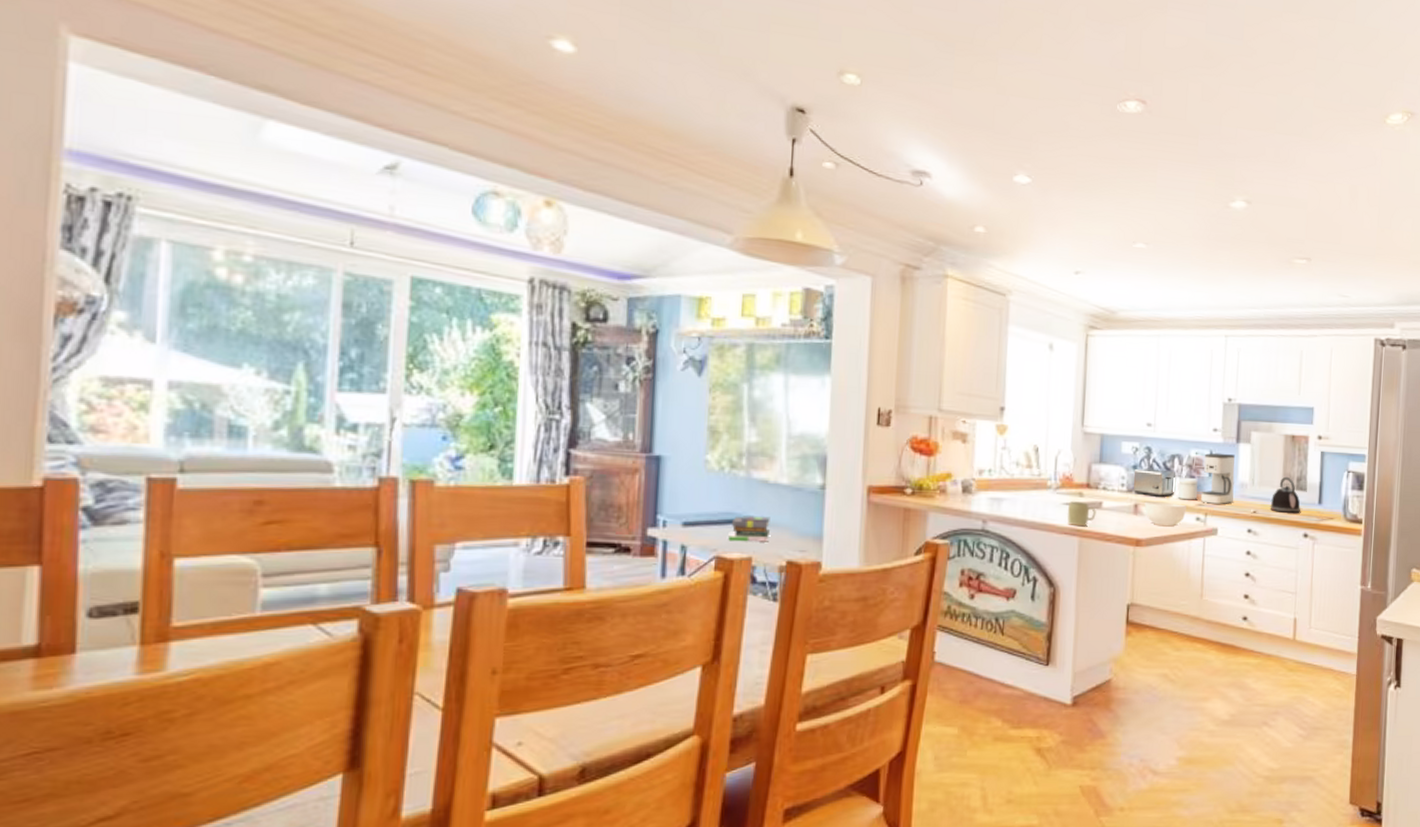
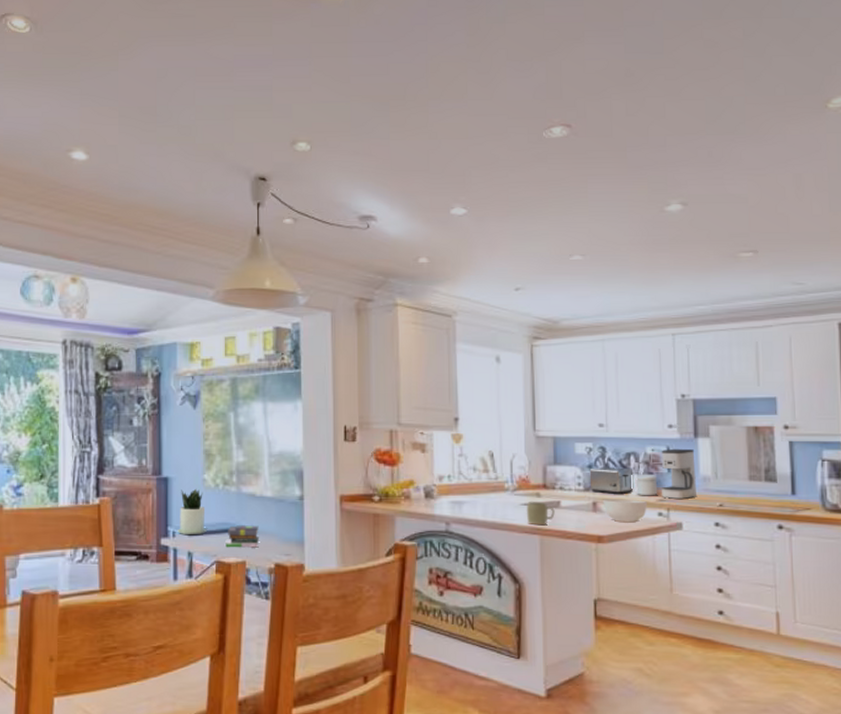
planter: none [669,470,706,526] -> present [177,488,207,535]
kettle: present [1270,476,1301,514] -> none [737,468,772,506]

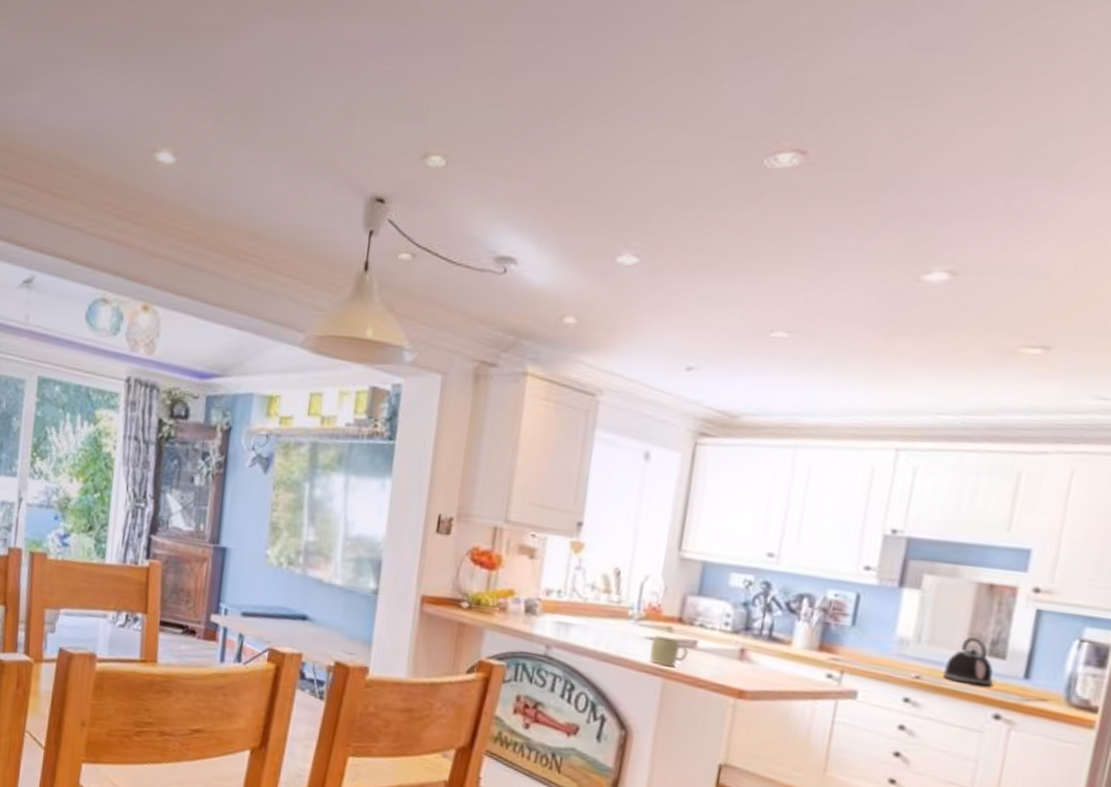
planter: present [177,488,207,535] -> none [230,563,264,617]
books: present [225,525,259,548] -> none [281,612,322,641]
toaster: present [589,466,634,494] -> none [741,606,803,645]
bowl: present [603,499,647,523] -> none [754,646,814,682]
jar: present [636,474,658,496] -> none [802,623,835,653]
coffee maker: present [661,448,696,500] -> none [836,596,896,663]
kettle: none [737,468,772,506] -> present [942,636,993,687]

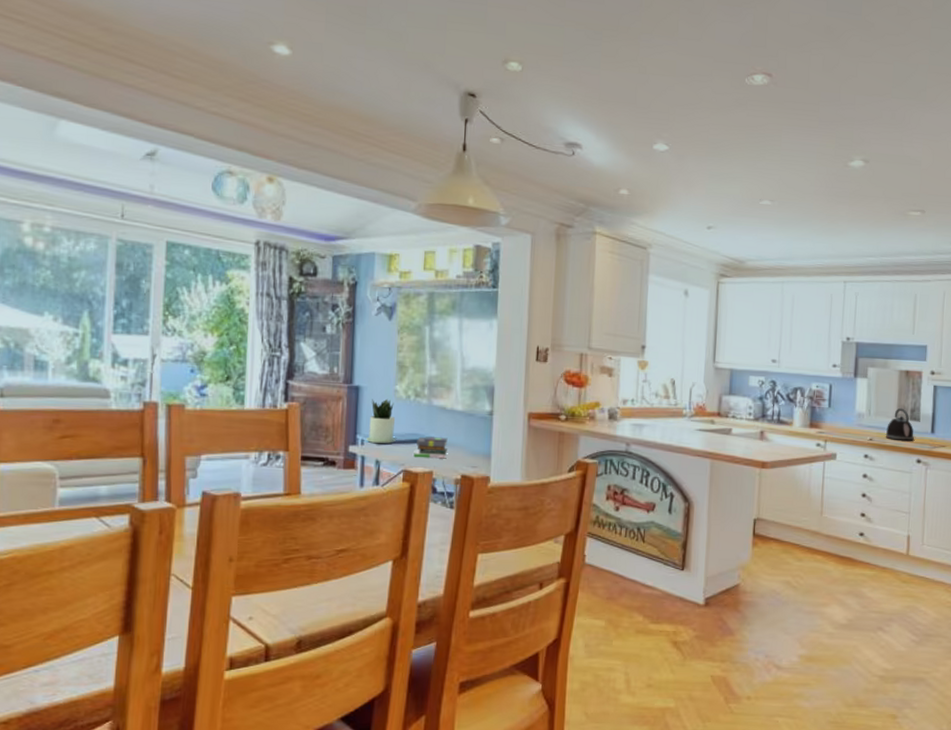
planter: none [230,563,264,617] -> present [366,398,396,444]
books: none [281,612,322,641] -> present [414,437,448,459]
mug: present [649,636,688,667] -> none [700,428,726,450]

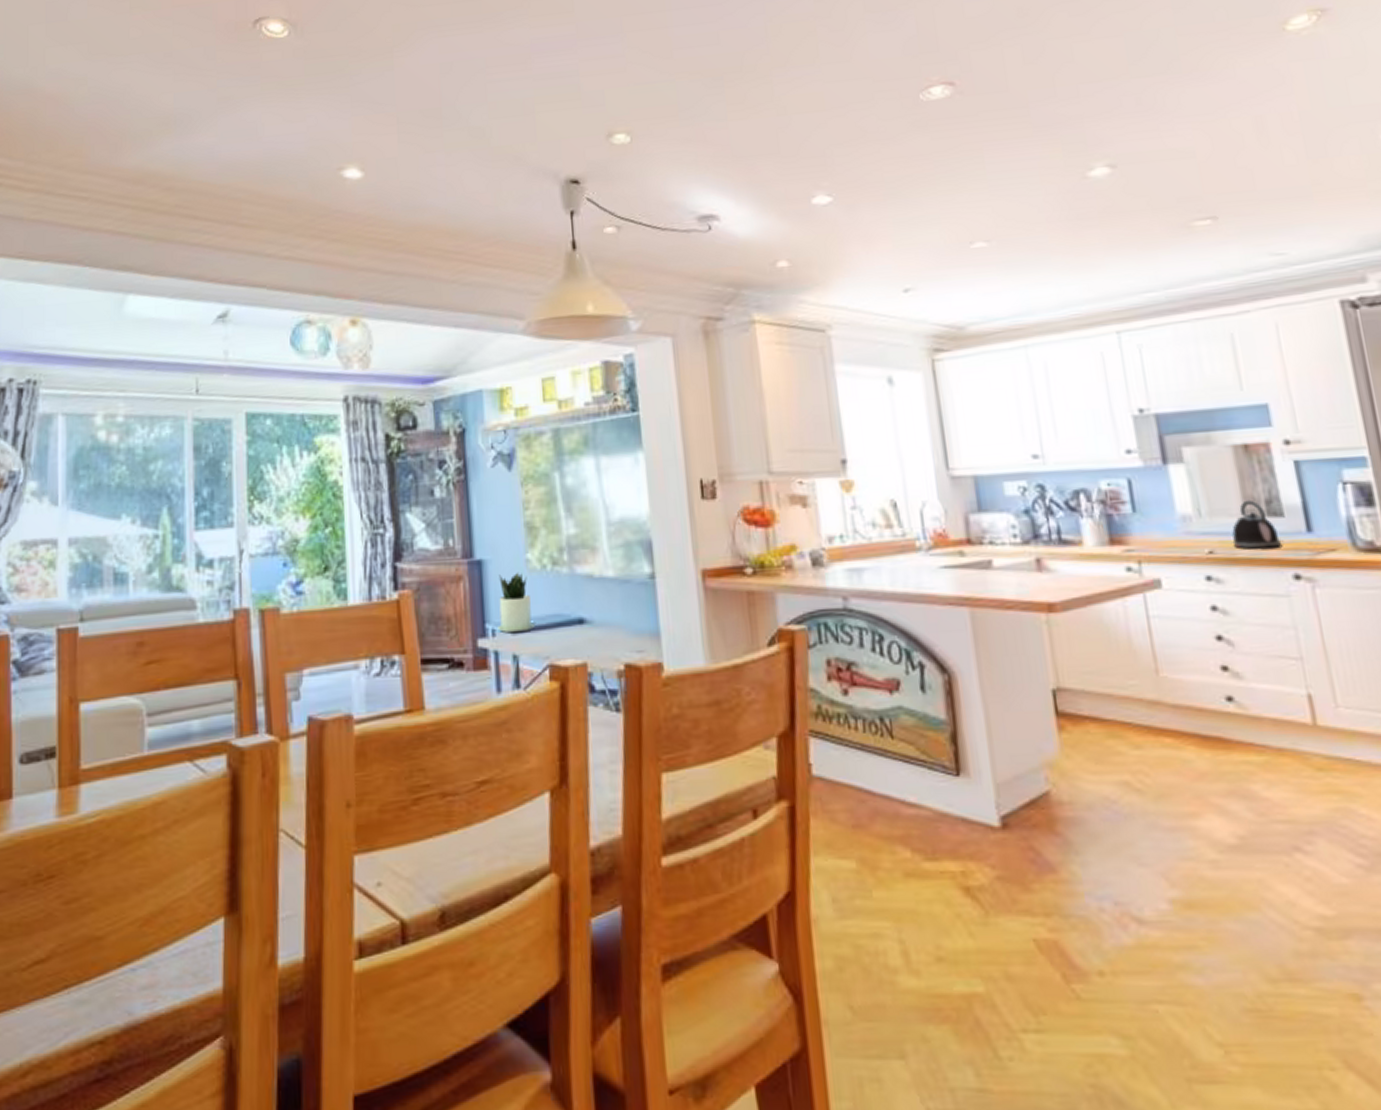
books: present [414,437,448,459] -> none [559,615,602,647]

